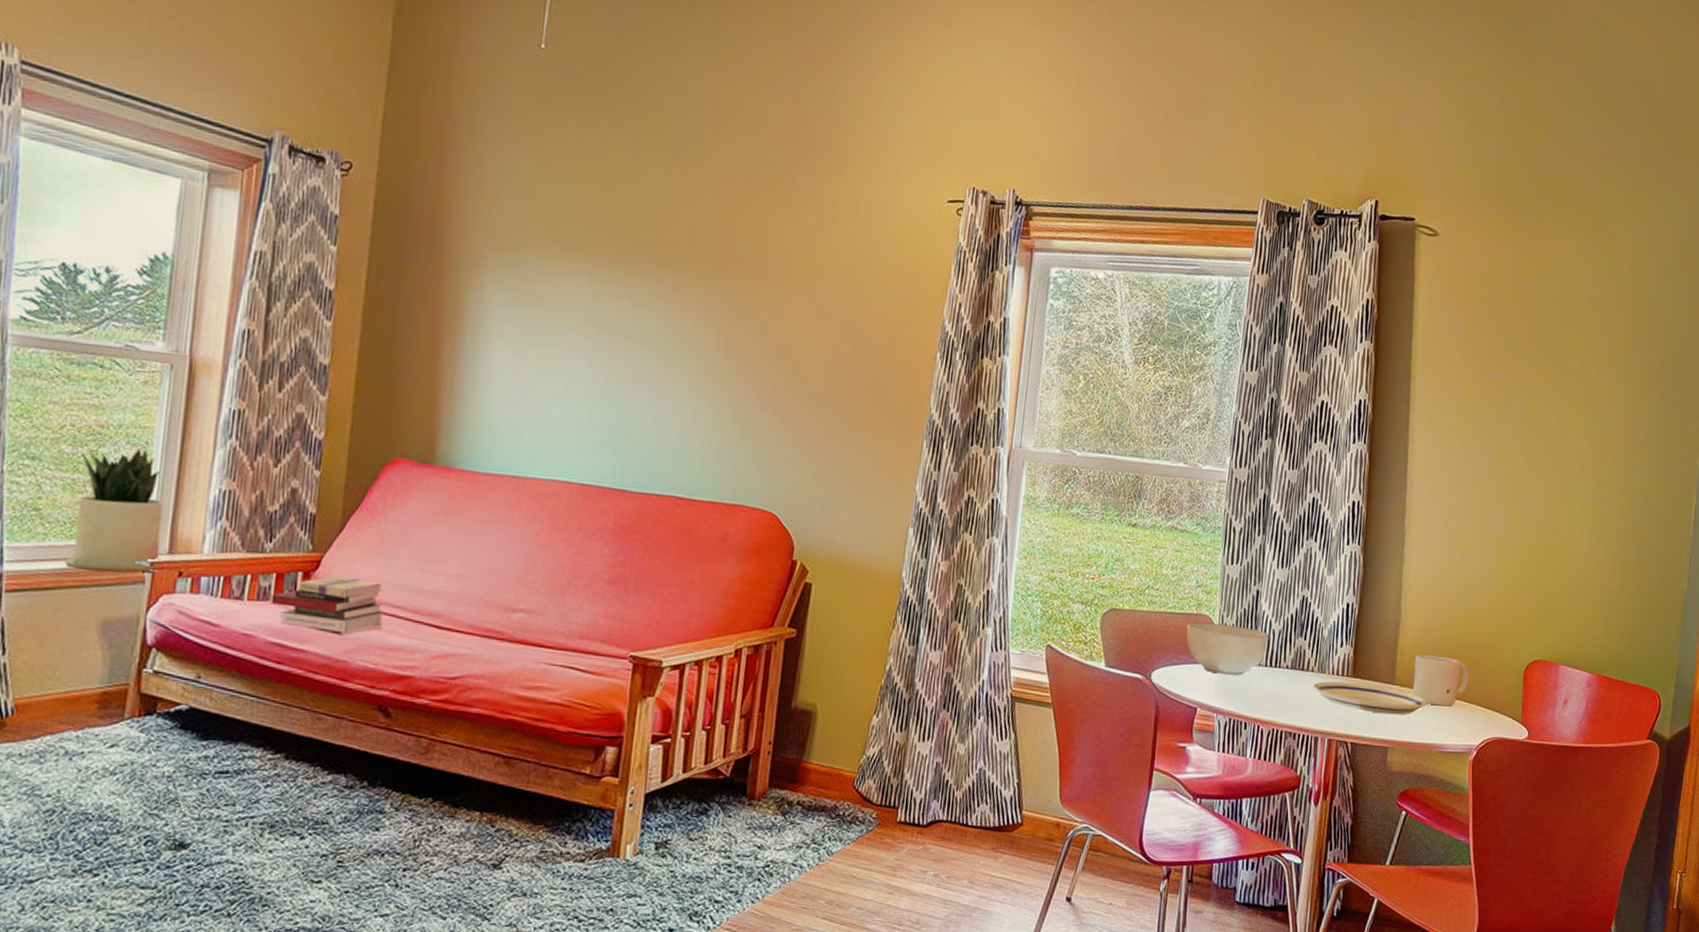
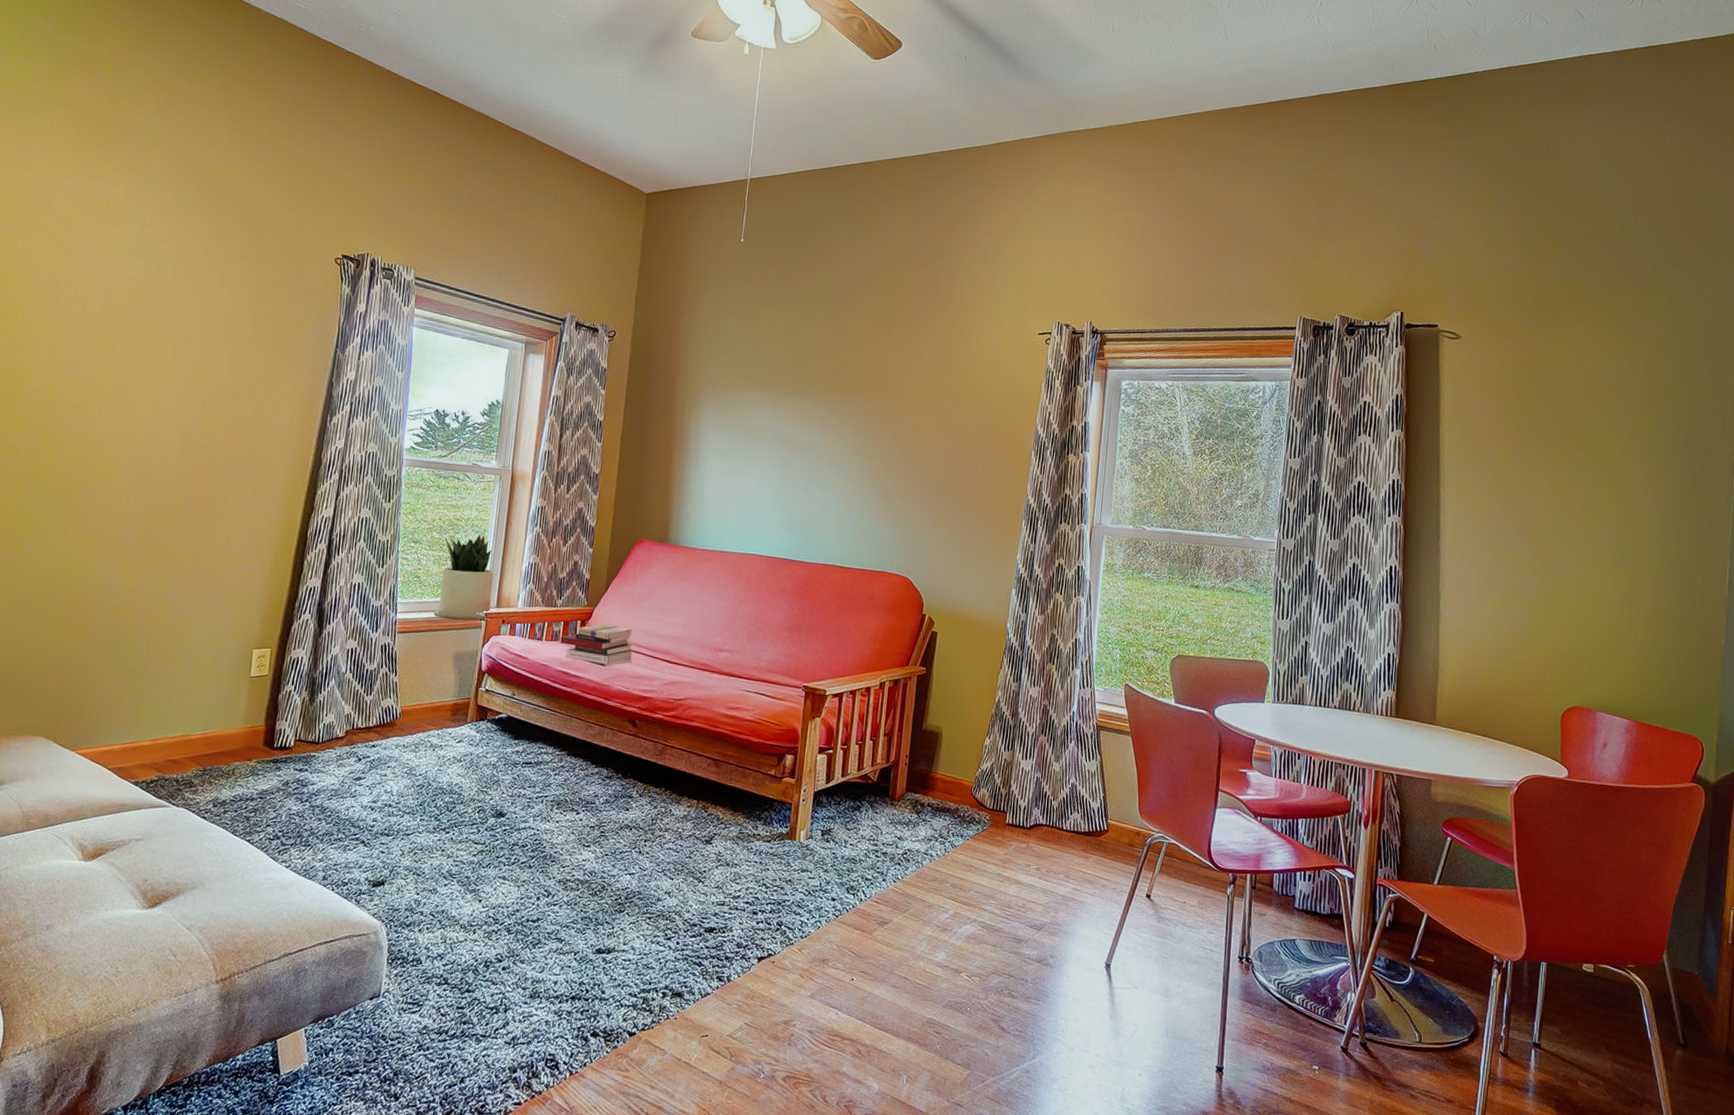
bowl: present [1186,622,1270,676] -> none [1244,667,1318,713]
plate: present [1313,681,1427,715] -> none [1359,720,1468,752]
mug: present [1412,654,1469,707] -> none [1453,699,1507,746]

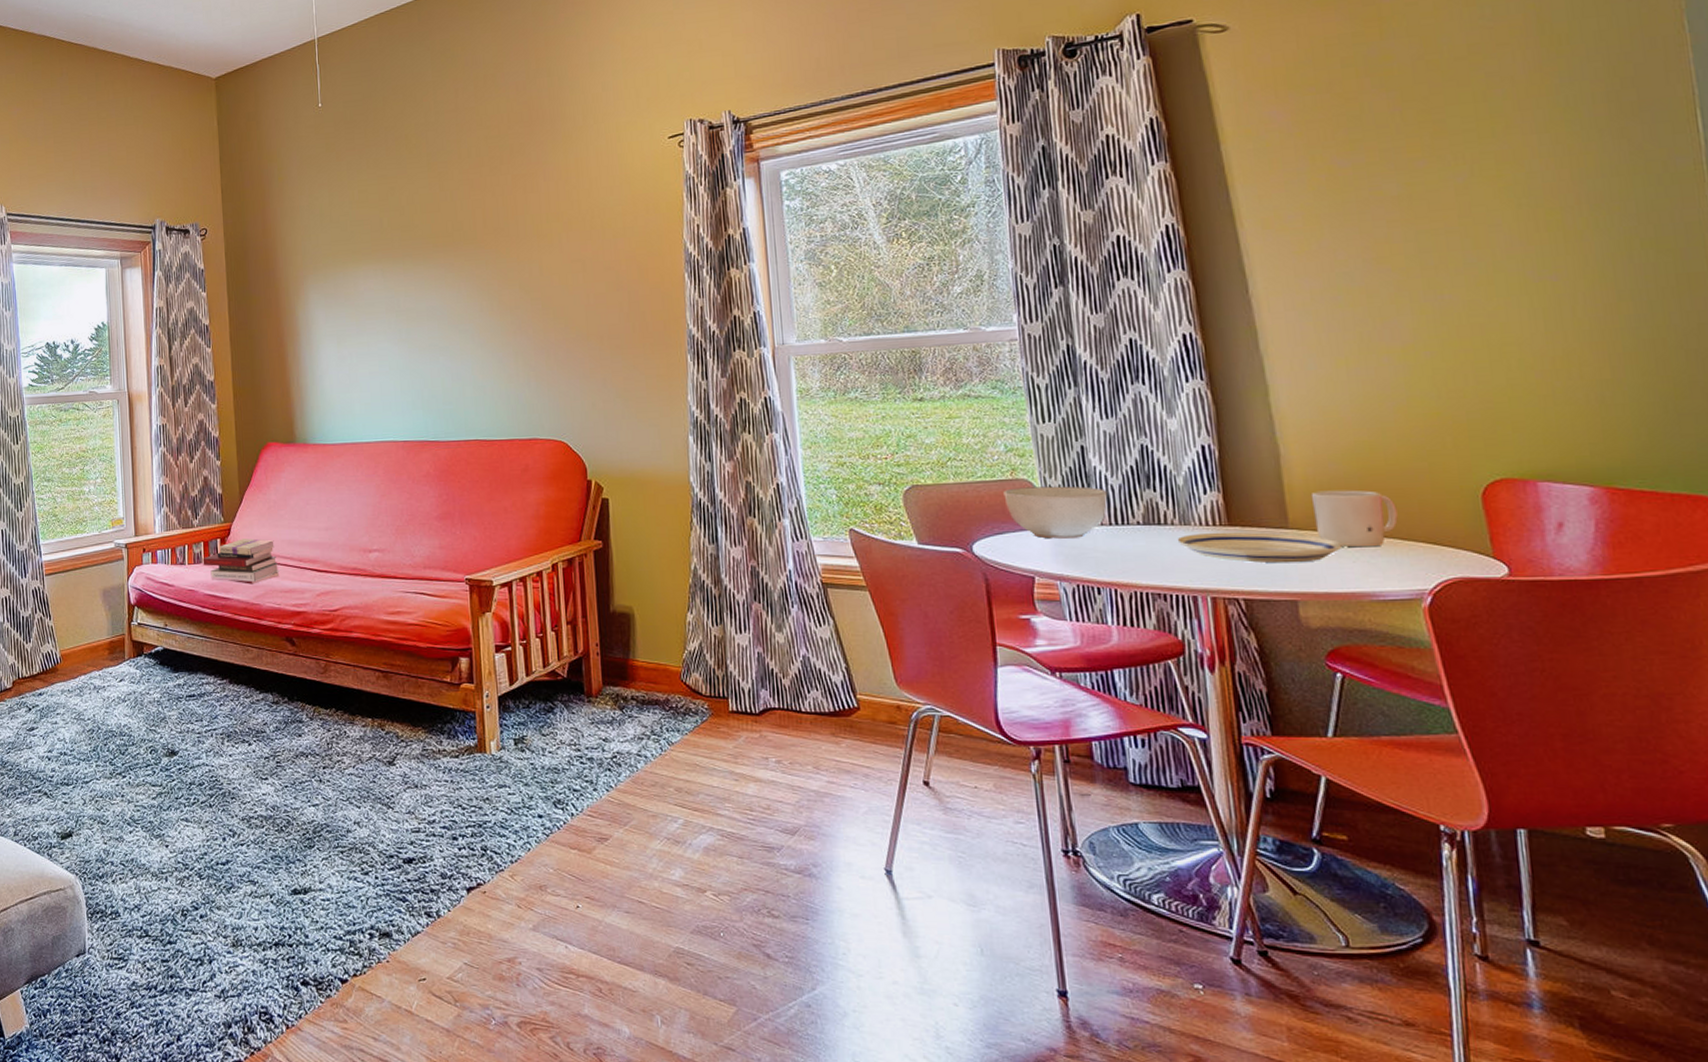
planter: present [432,533,495,621] -> none [74,463,135,556]
bowl: none [1244,667,1318,713] -> present [1003,486,1108,539]
plate: none [1359,720,1468,752] -> present [1177,532,1342,563]
mug: none [1453,699,1507,746] -> present [1310,490,1398,548]

